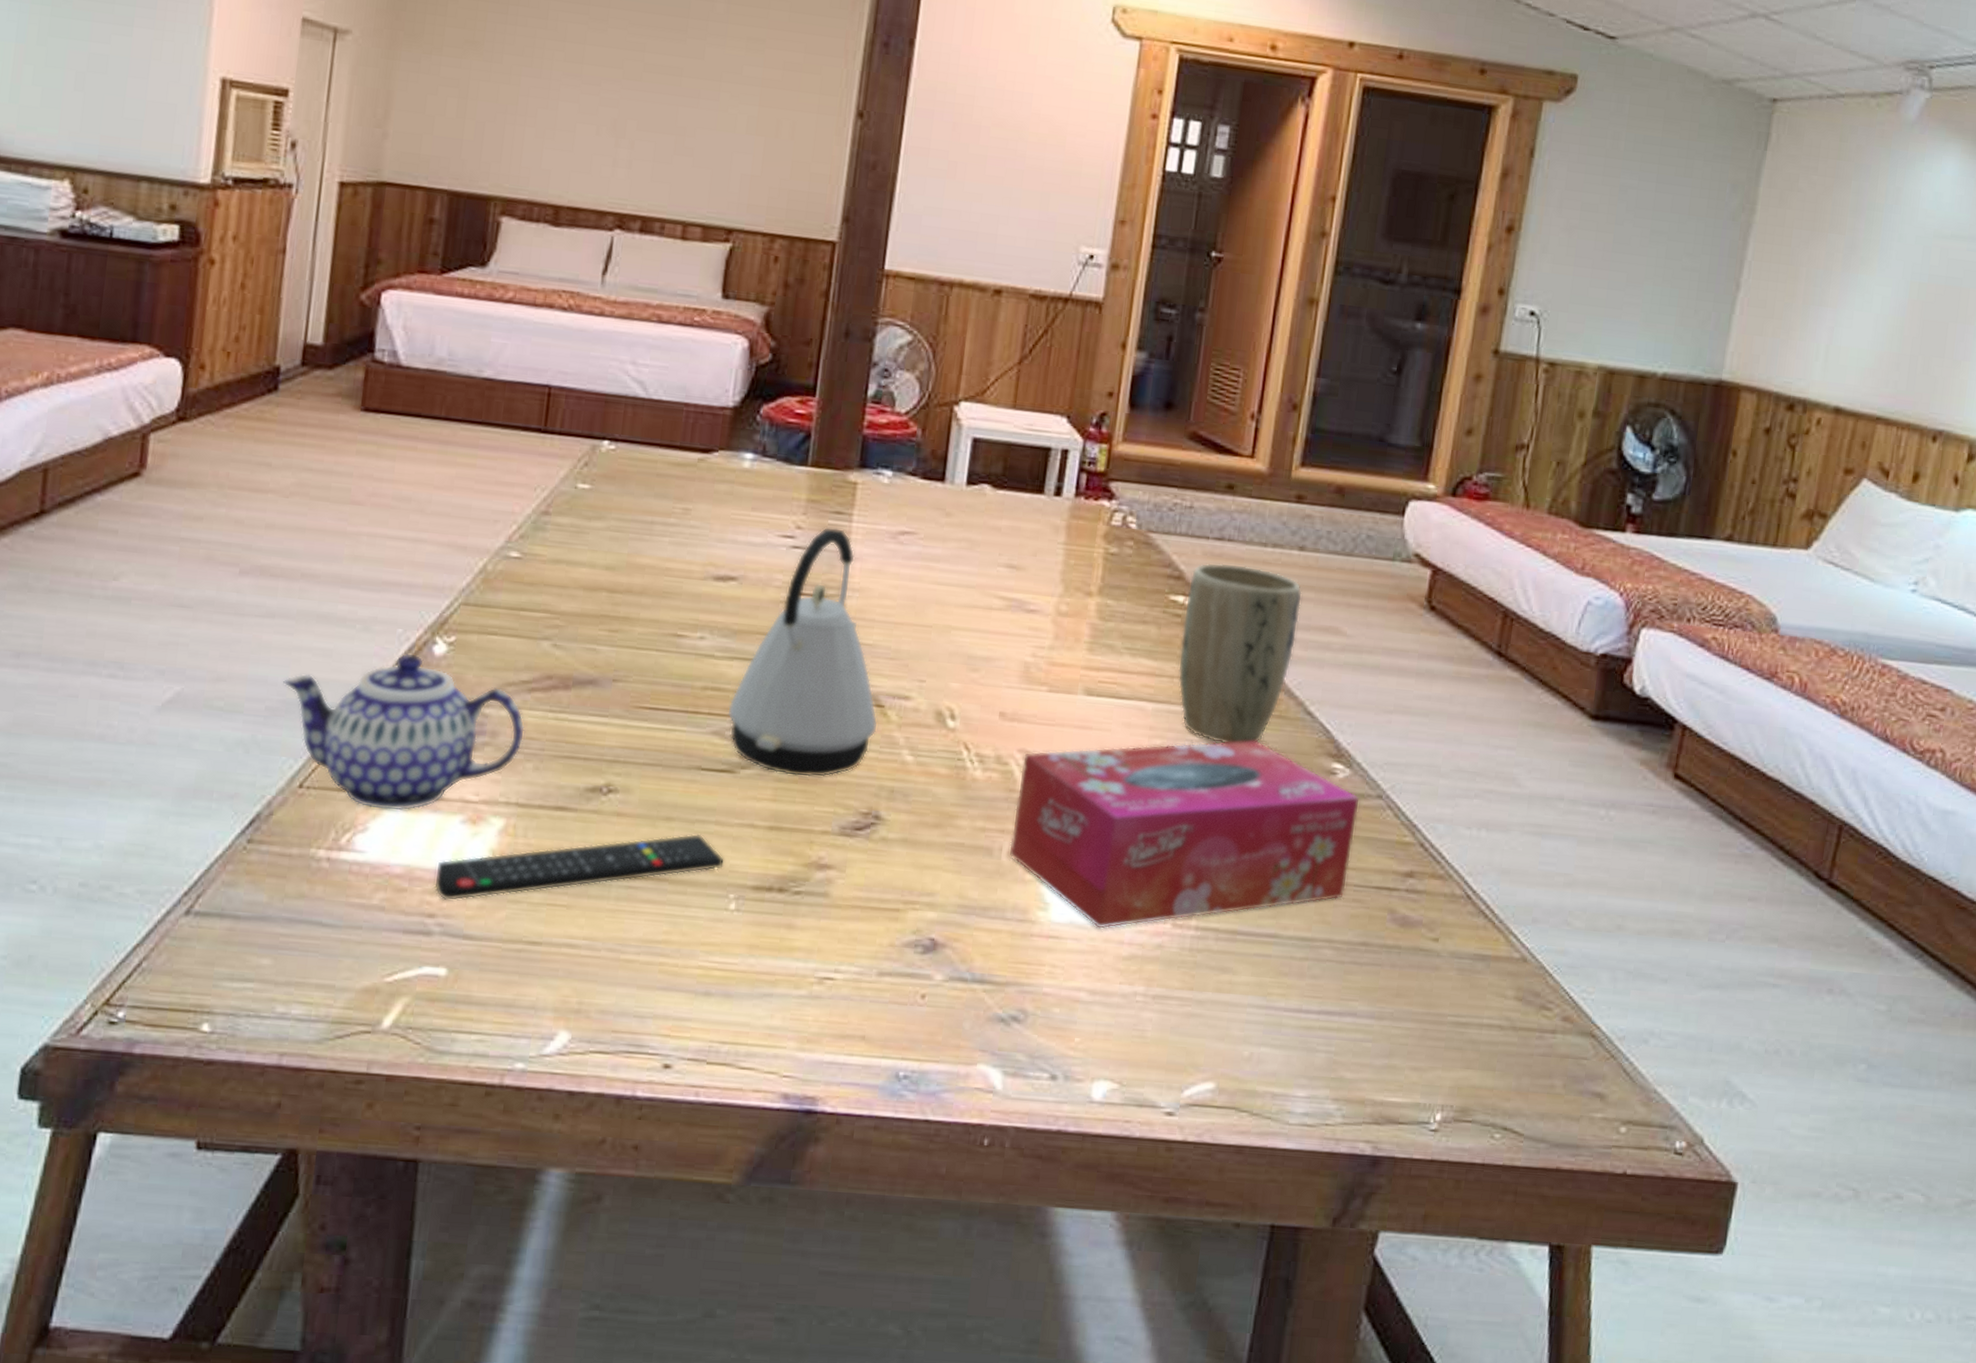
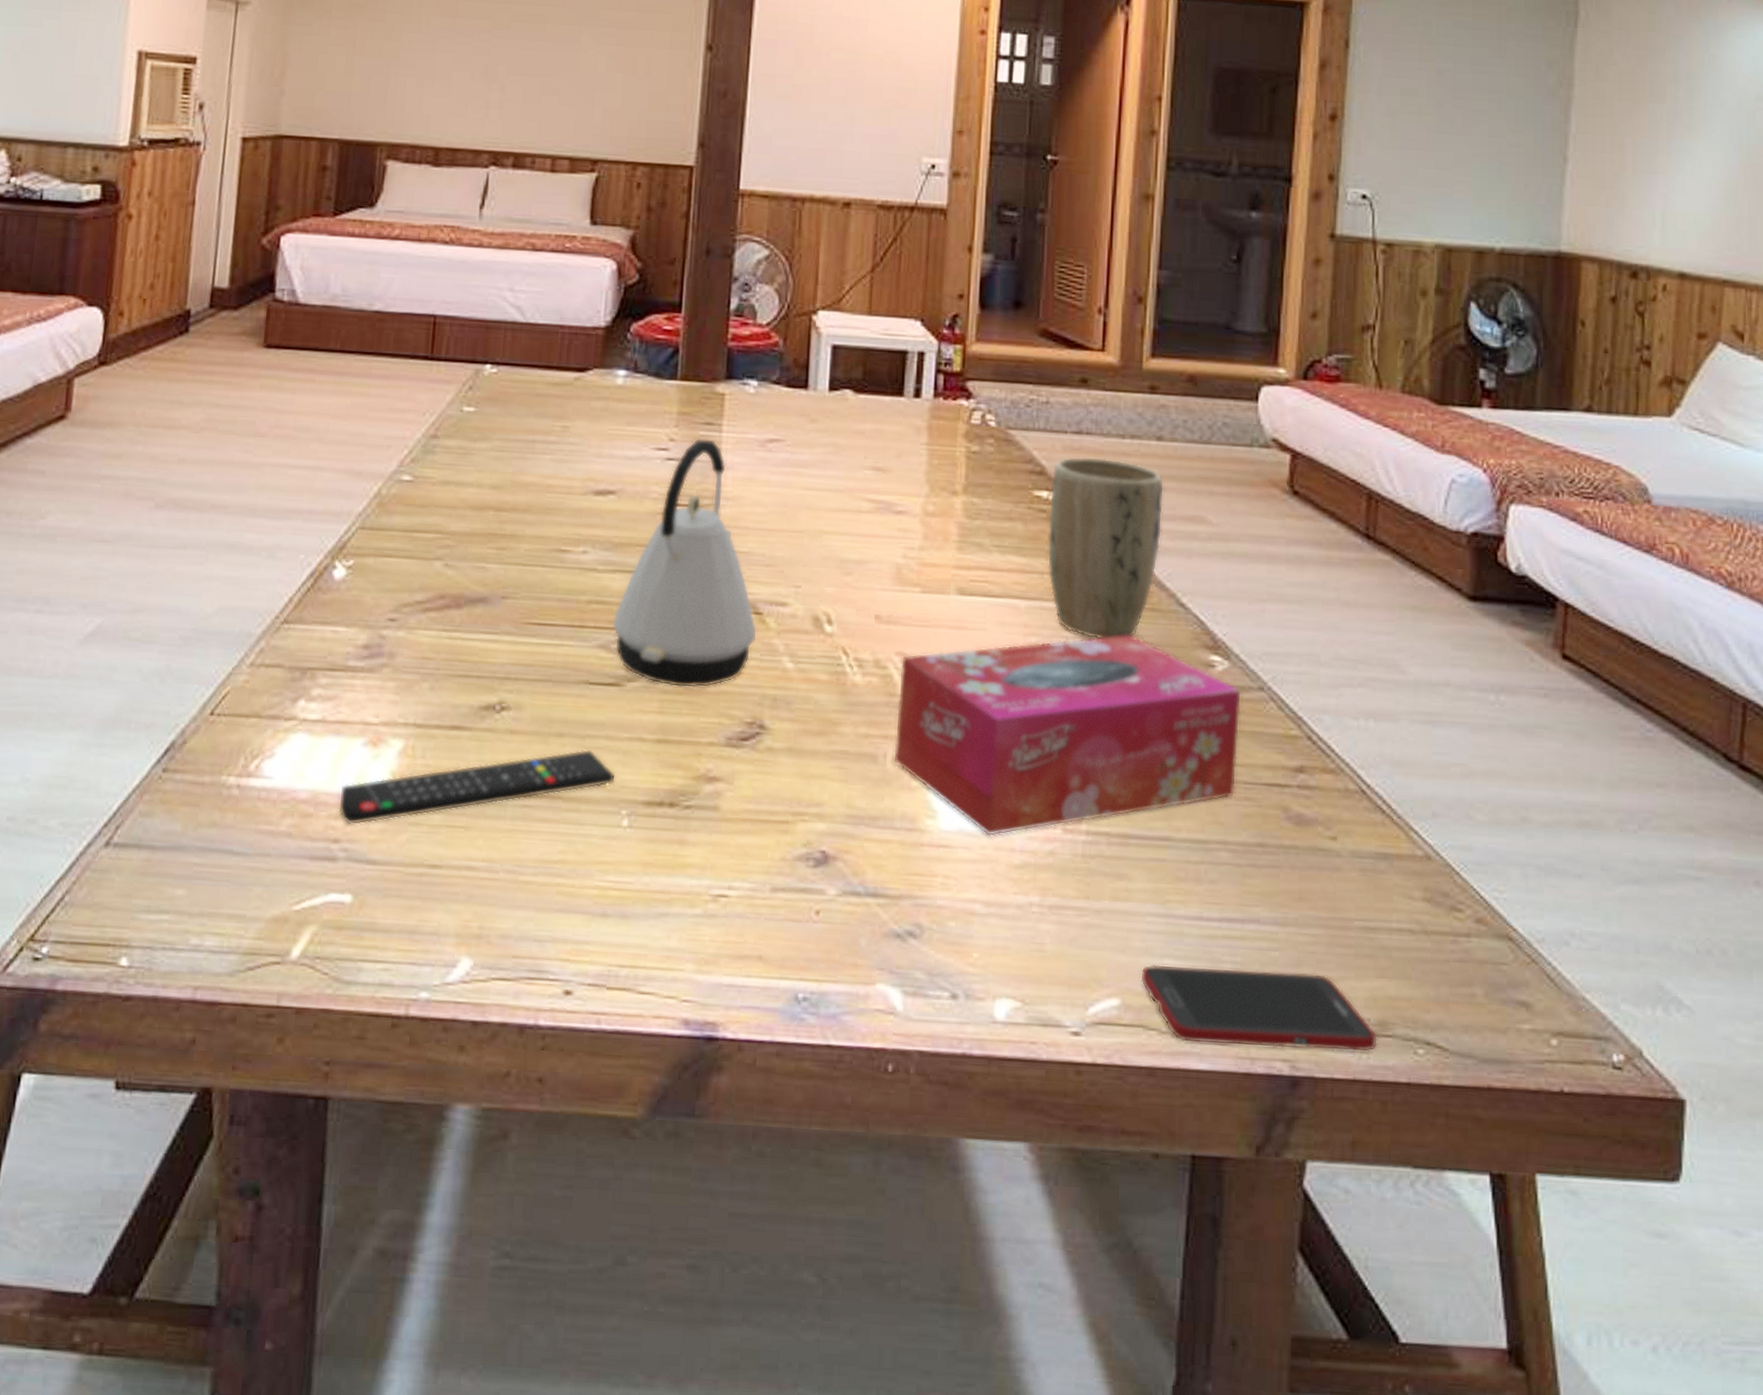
teapot: present [283,653,525,811] -> none [195,578,421,736]
cell phone: none [1237,1052,1458,1136] -> present [1141,964,1377,1053]

